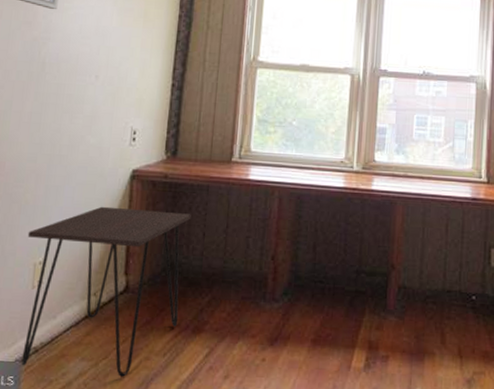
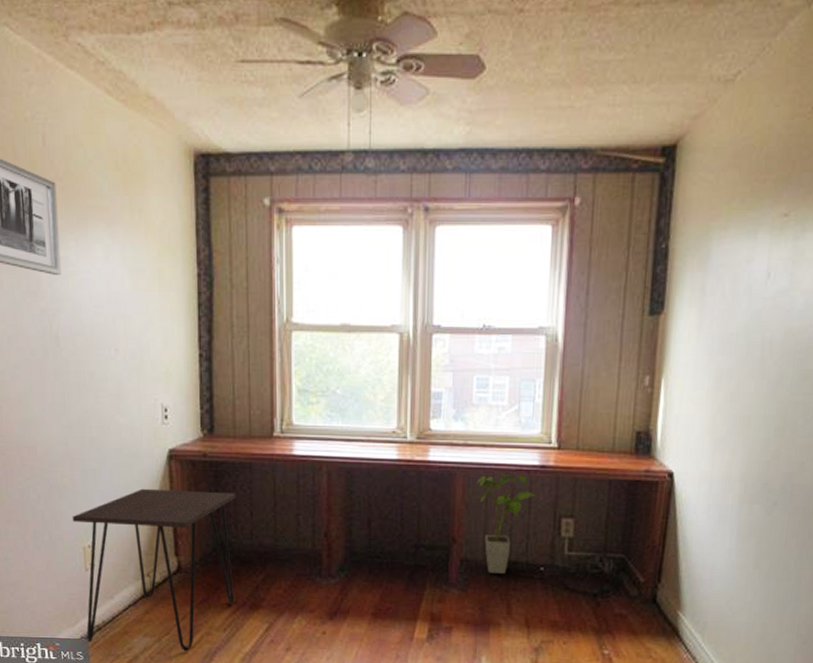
house plant: none [415,204,470,303] -> present [477,473,538,575]

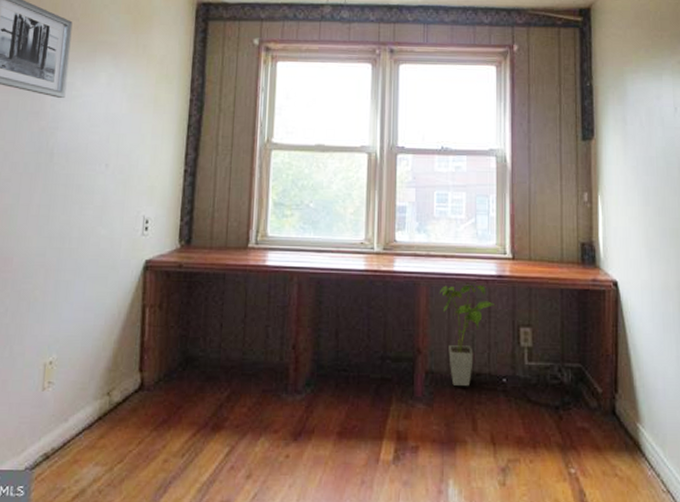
desk: present [72,488,236,651] -> none [31,300,208,482]

